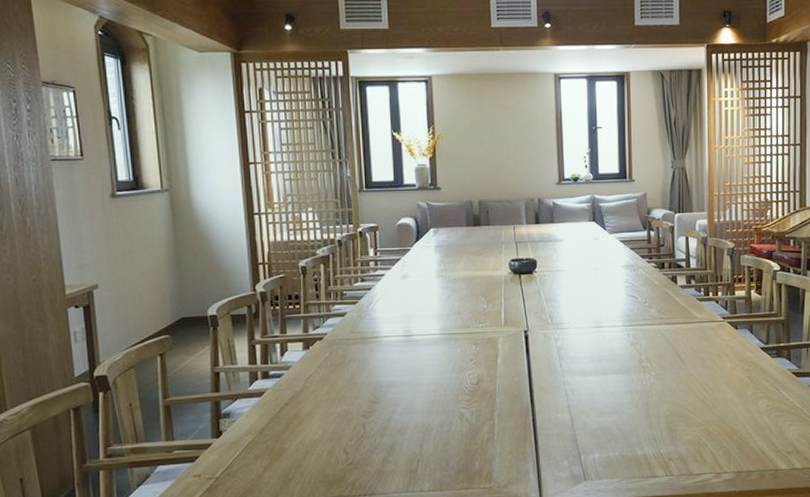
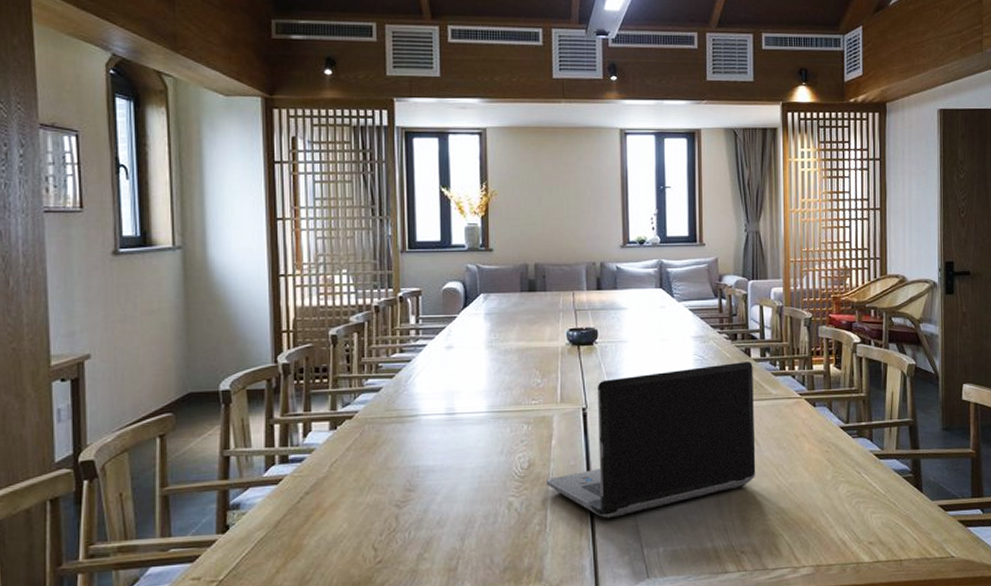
laptop computer: none [493,288,682,429] -> present [546,361,756,519]

